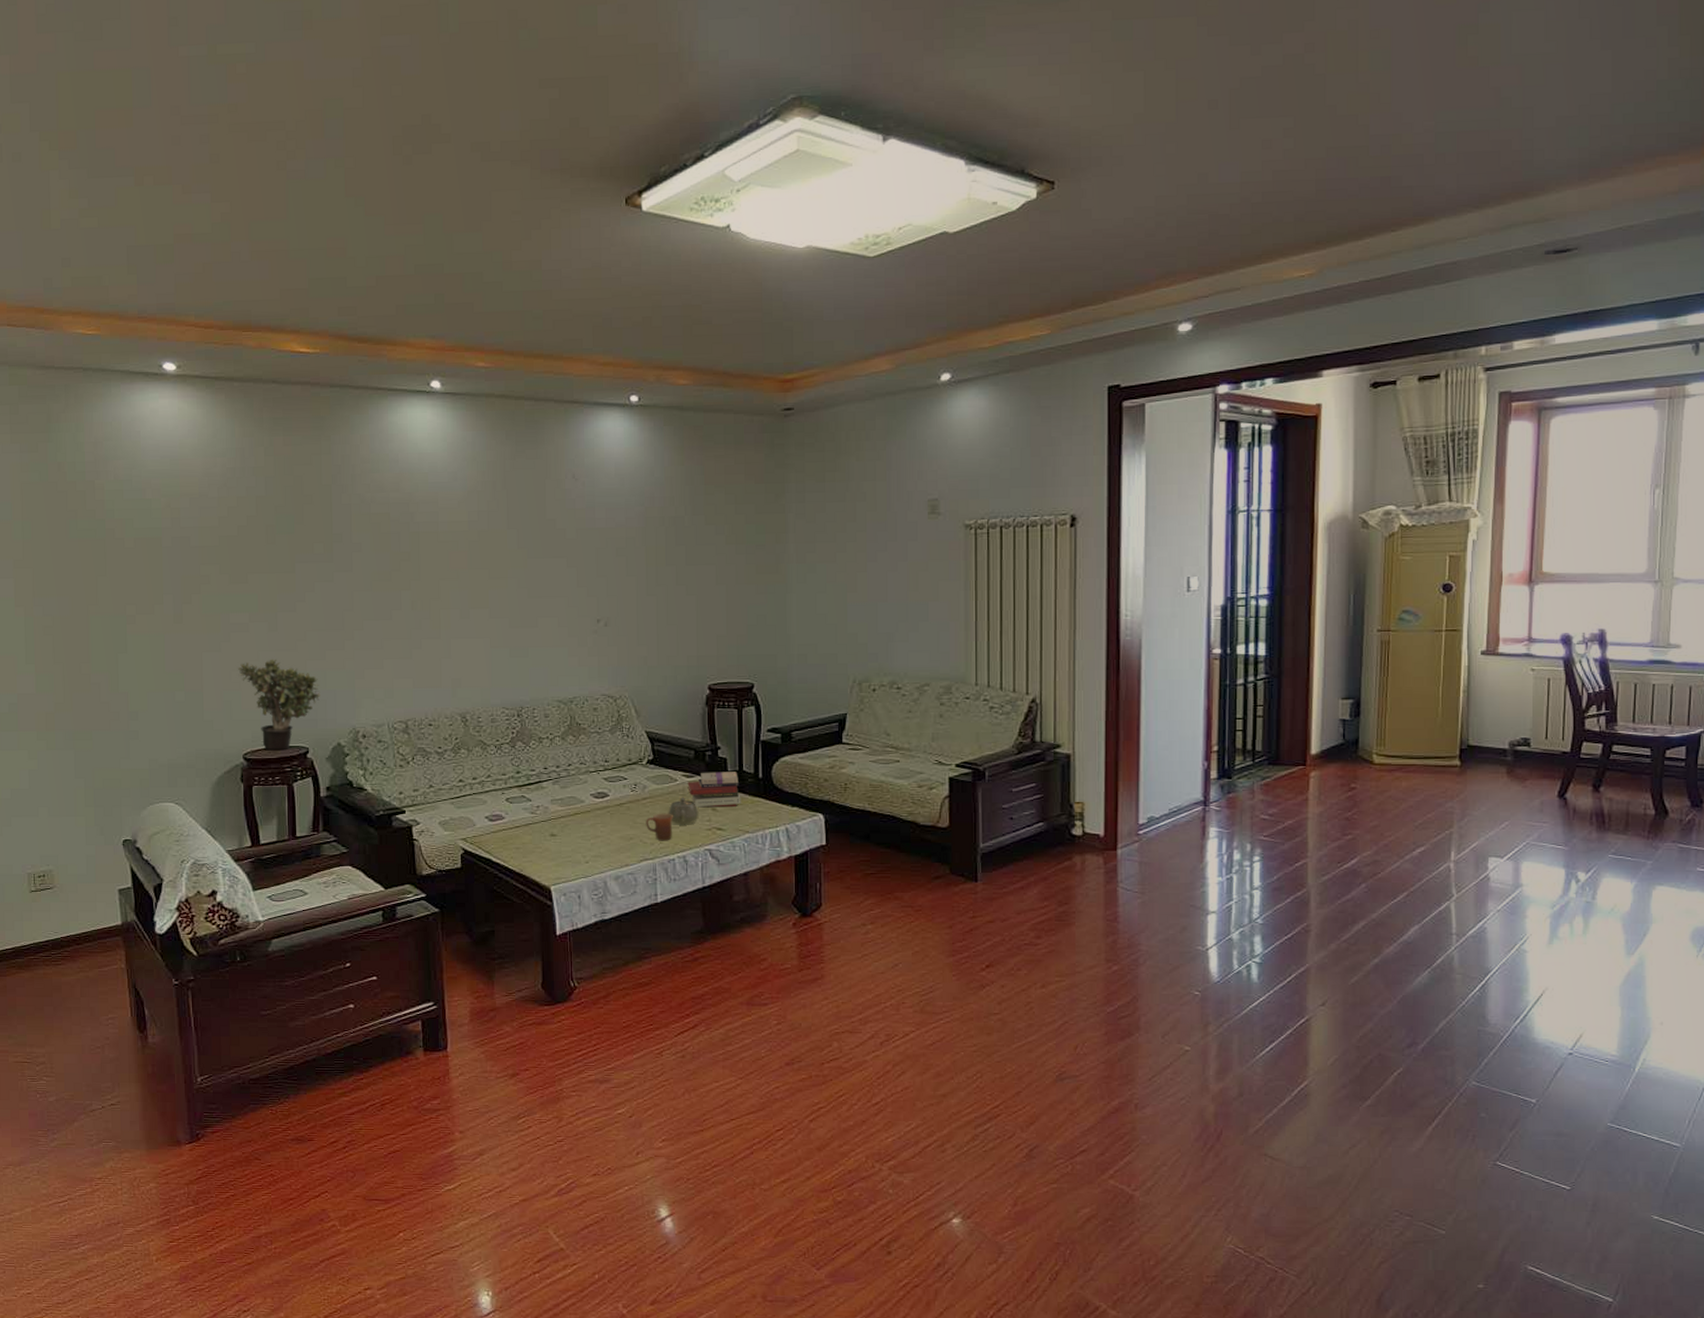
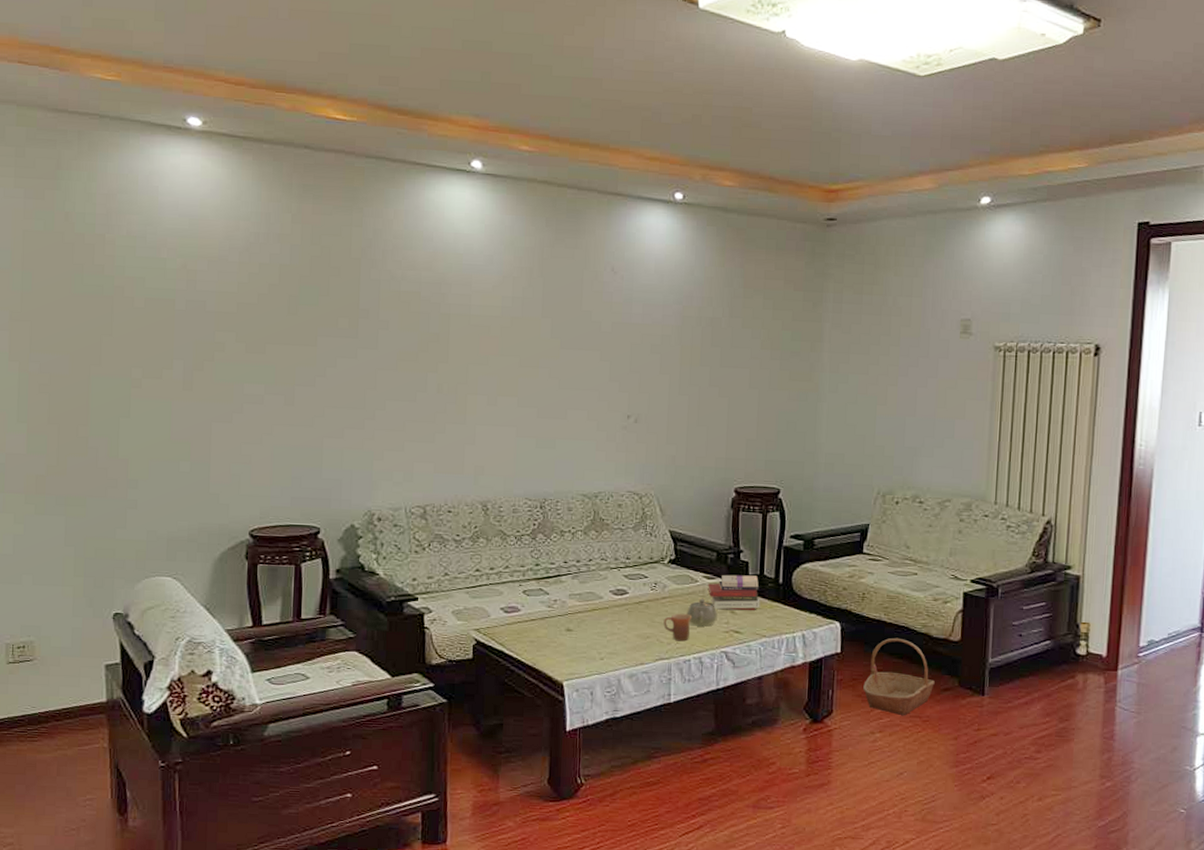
potted plant: present [238,659,321,752] -> none [249,434,336,530]
basket: none [851,827,925,905] -> present [863,637,935,715]

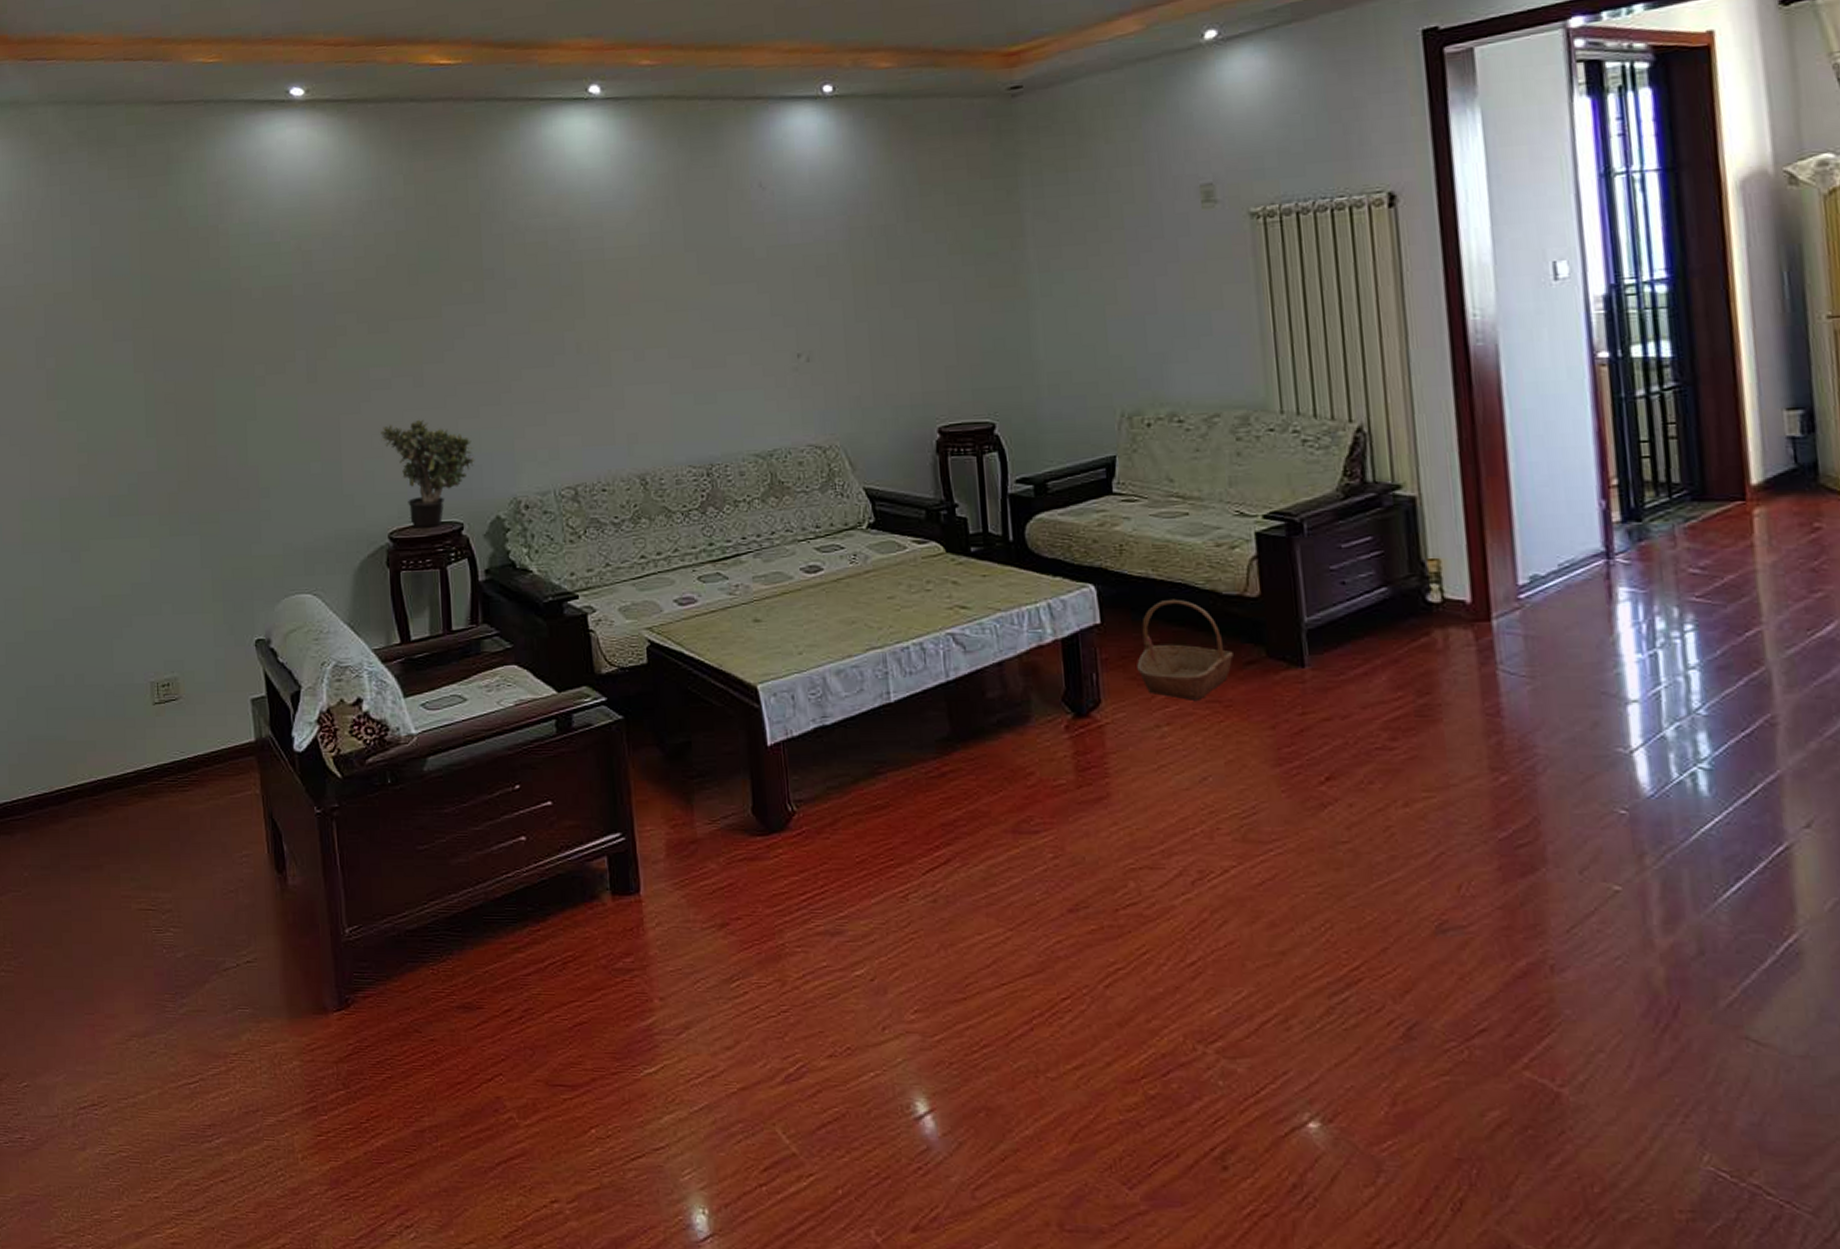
potted plant: none [249,434,336,530] -> present [380,419,475,530]
mug: present [663,613,691,642] -> none [870,589,905,625]
teapot: present [686,598,718,627] -> none [897,568,937,604]
books: present [708,574,760,610] -> none [919,534,989,580]

